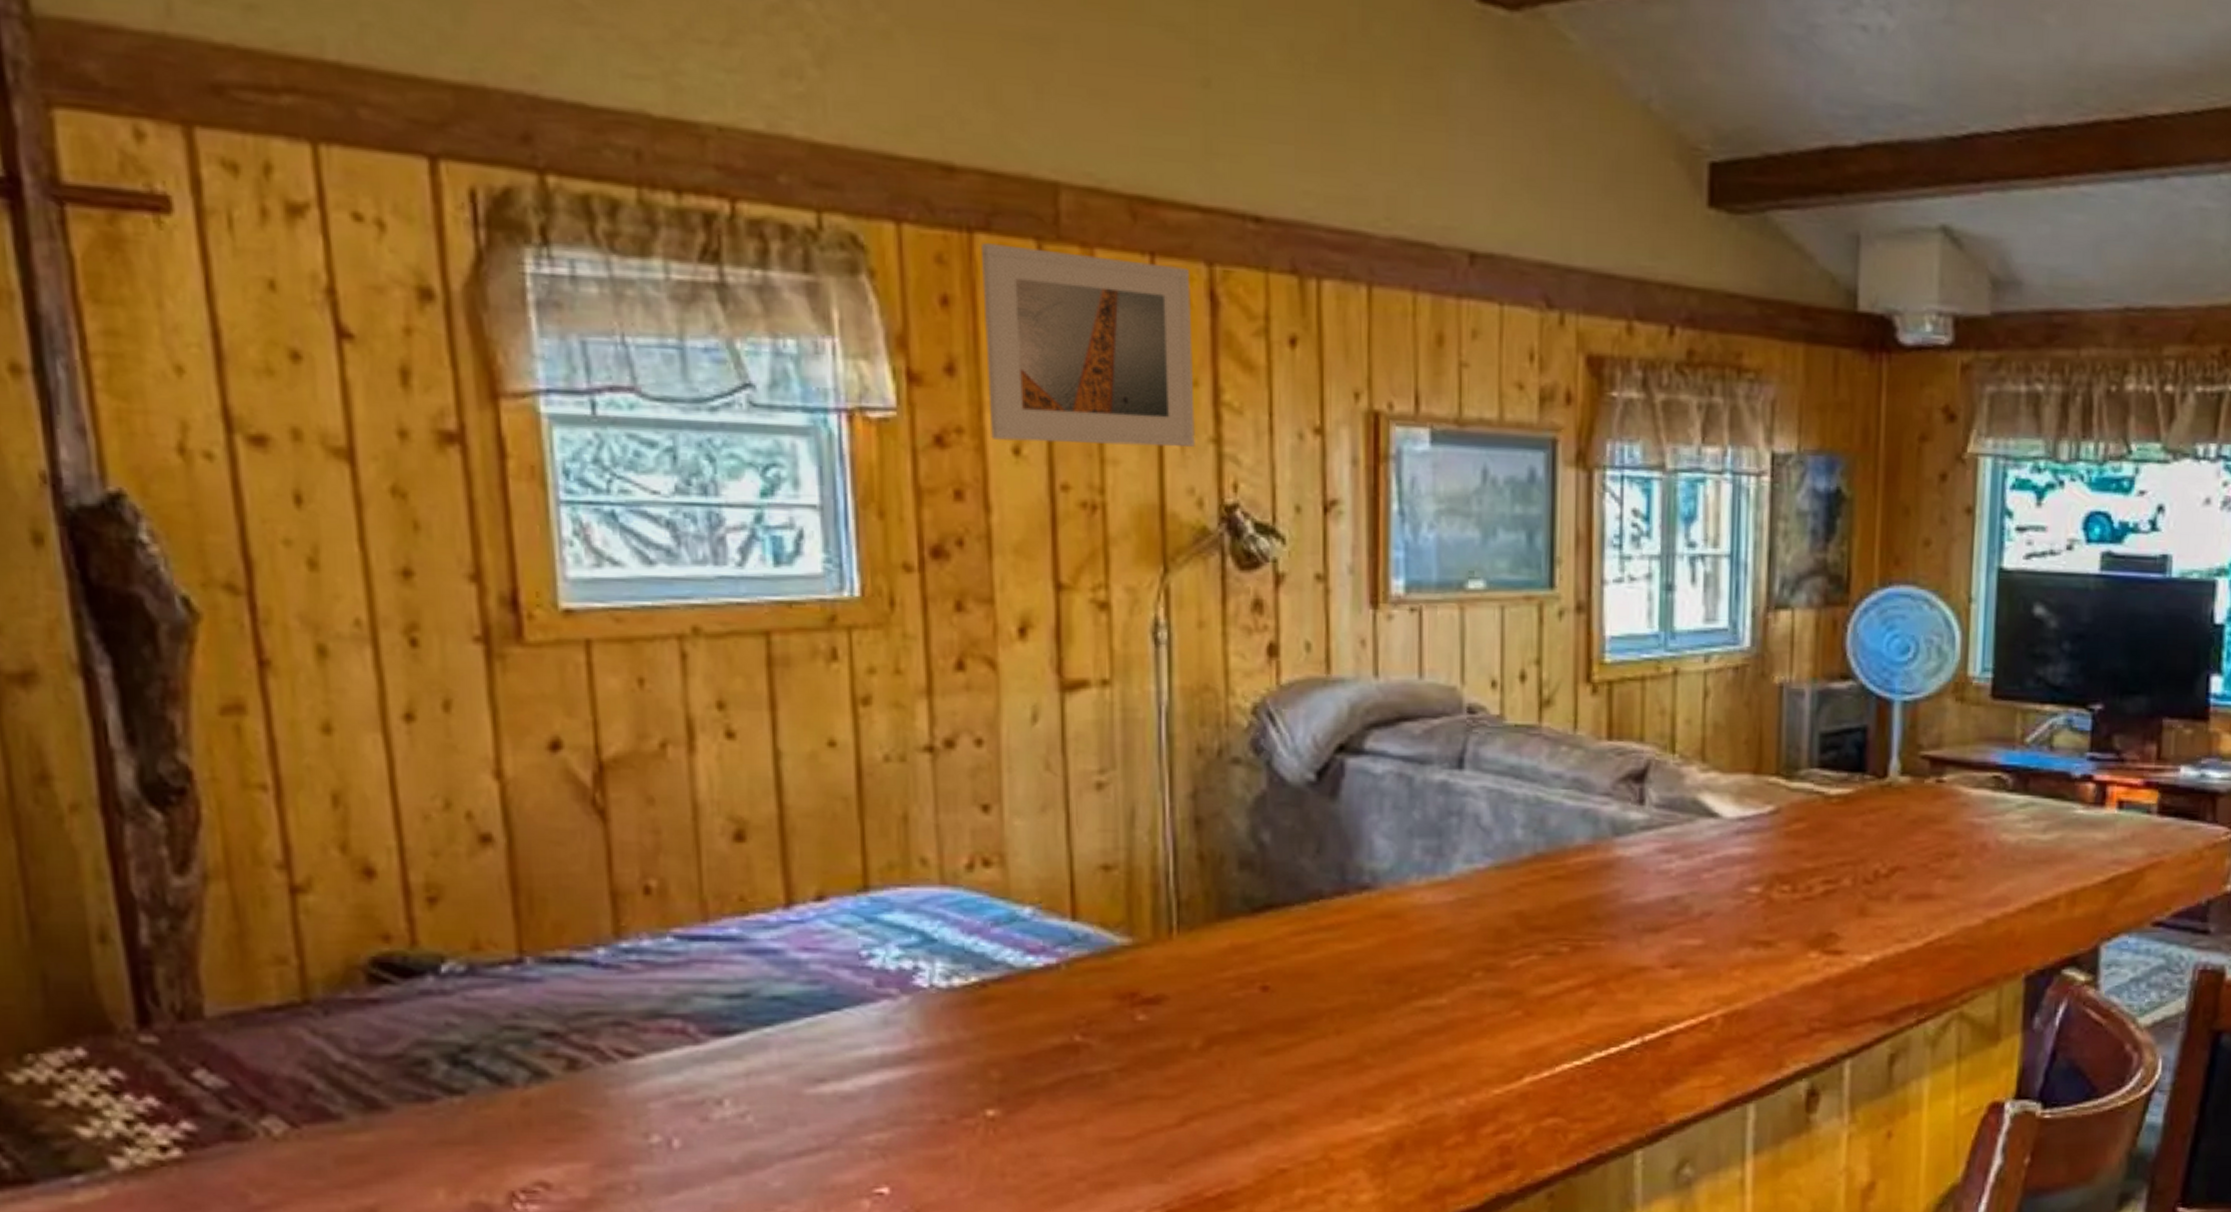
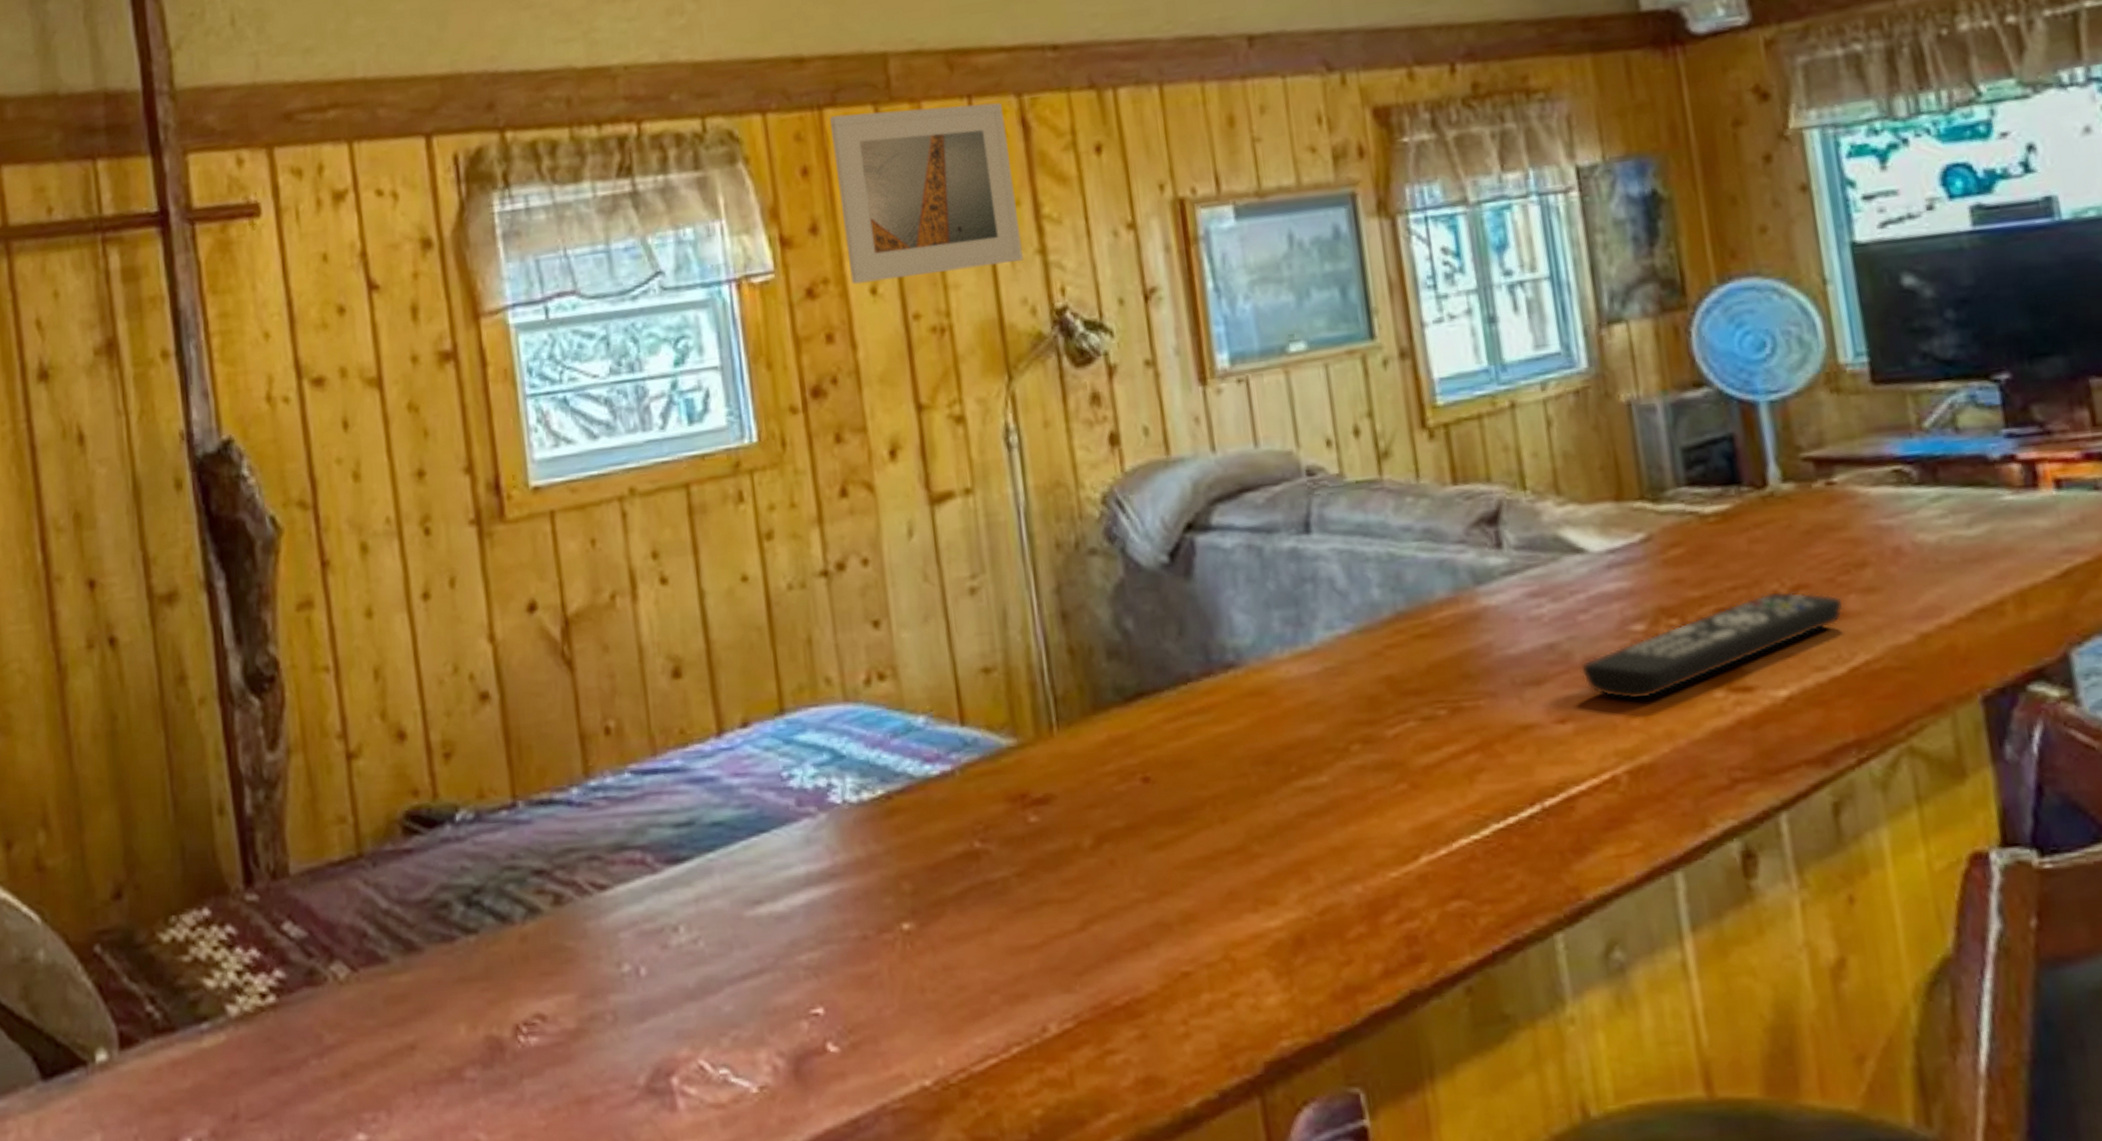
remote control: none [1696,871,1932,954] -> present [1580,591,1845,701]

